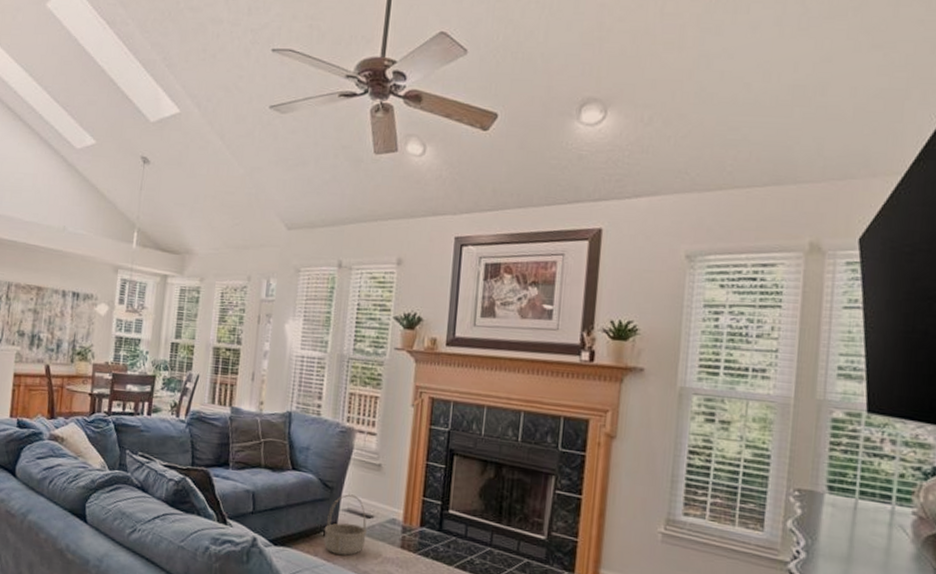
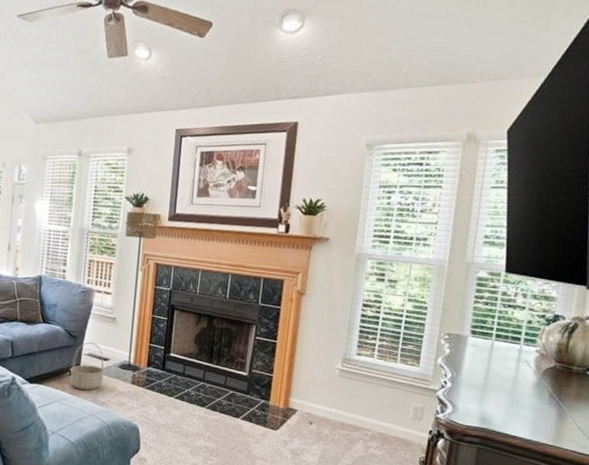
floor lamp: none [385,334,434,532] -> present [119,211,158,371]

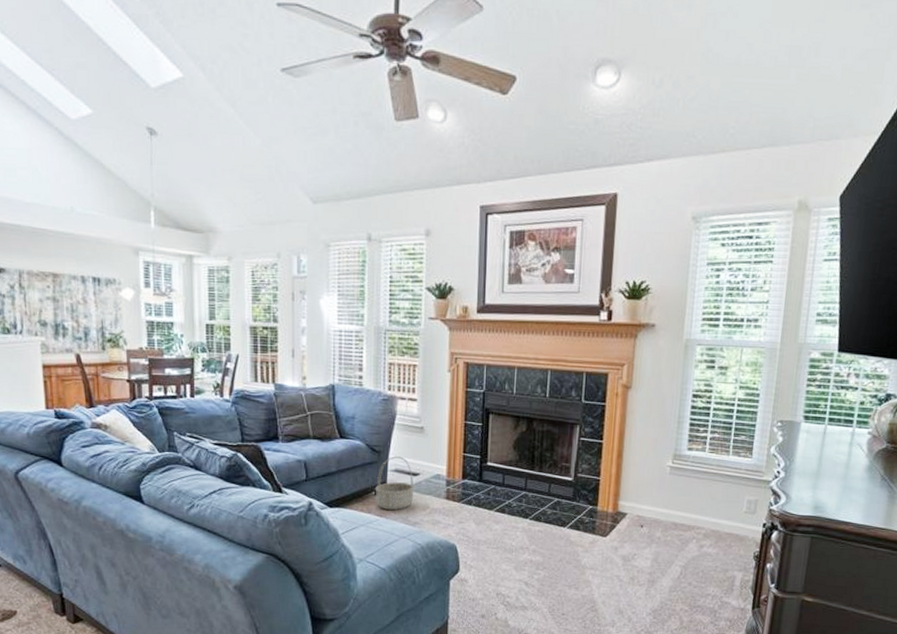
floor lamp: present [119,211,158,371] -> none [428,305,465,484]

